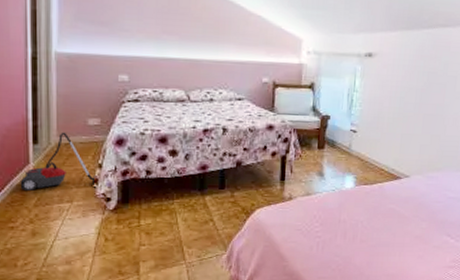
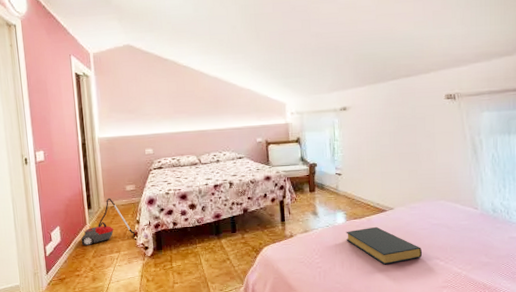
hardback book: none [352,195,434,239] -> present [346,226,423,265]

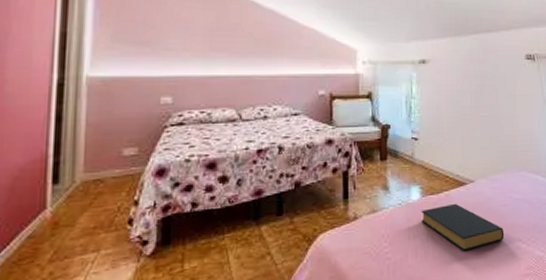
vacuum cleaner: present [81,198,135,247] -> none [31,166,130,244]

